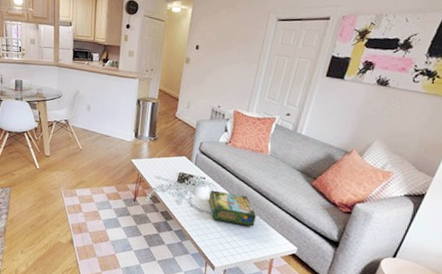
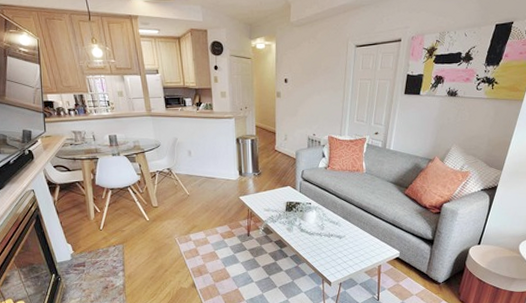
board game: present [208,190,257,227] -> none [316,213,362,241]

